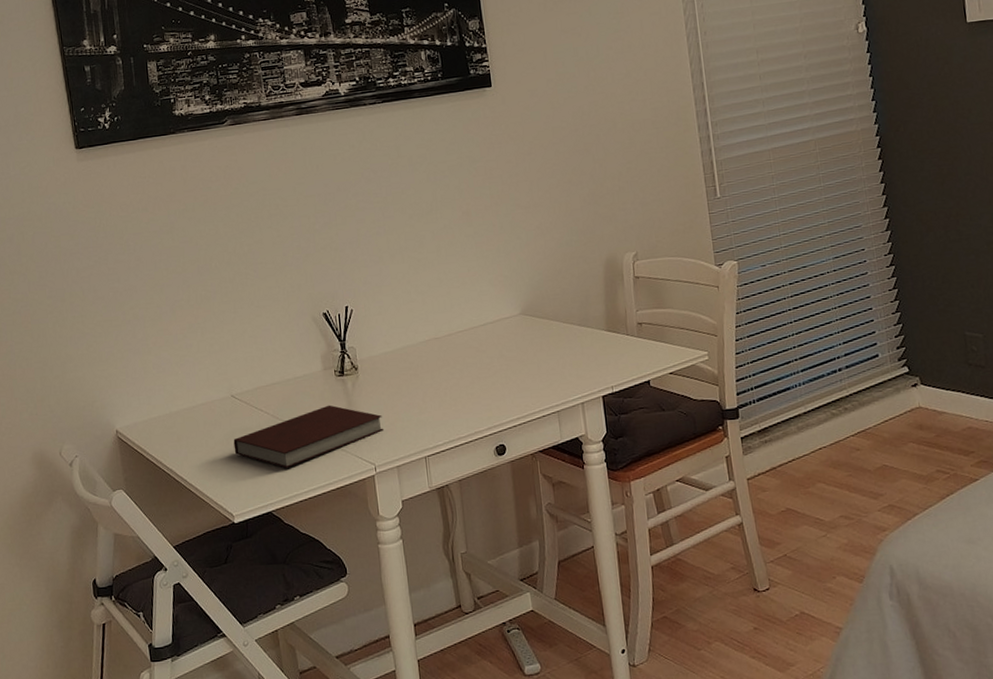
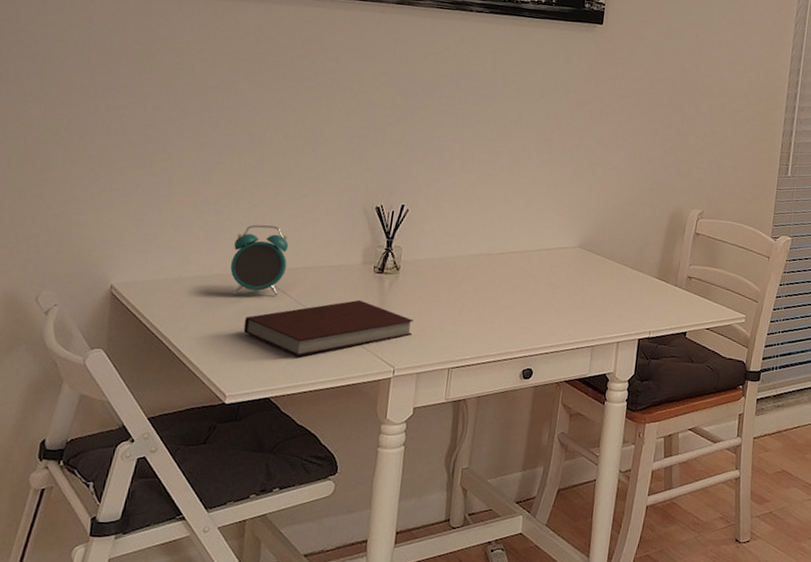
alarm clock: none [208,349,258,420] -> present [230,224,289,296]

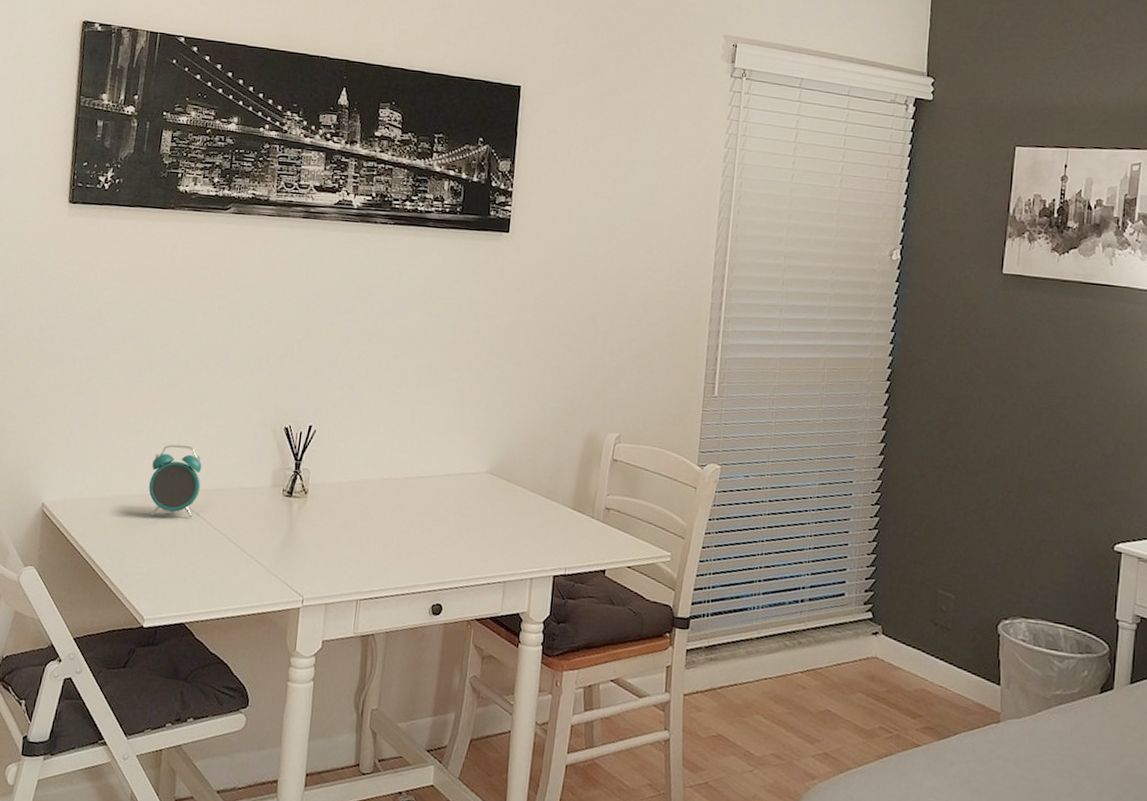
notebook: present [243,299,414,356] -> none [160,524,322,581]

